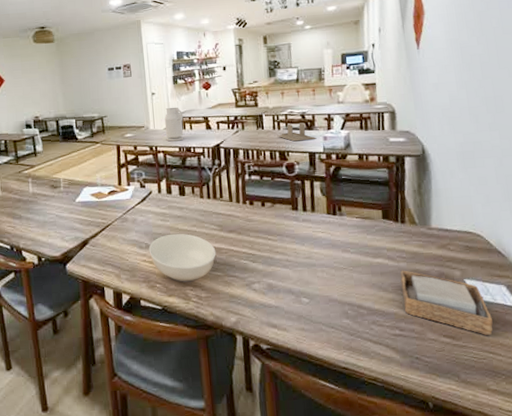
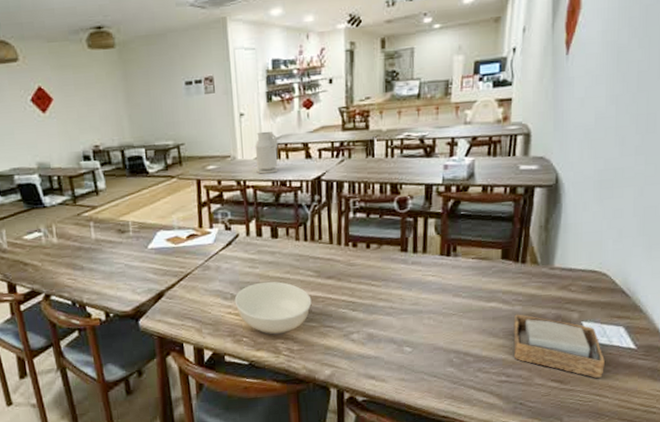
napkin holder: present [278,123,317,142] -> none [390,148,436,172]

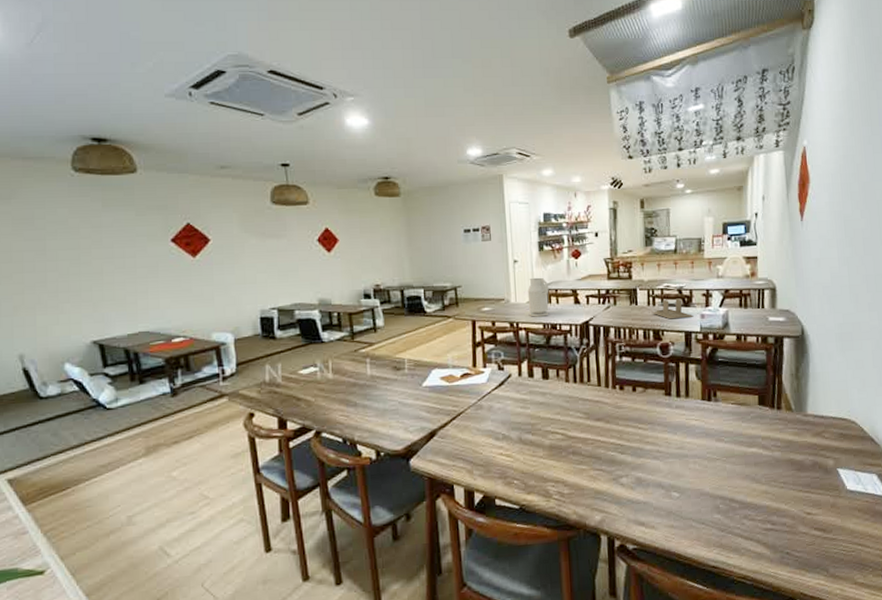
bowl: present [234,281,312,335] -> none [506,422,582,478]
napkin holder: none [390,148,436,172] -> present [652,298,694,320]
napkin holder: present [513,314,605,379] -> none [774,460,863,528]

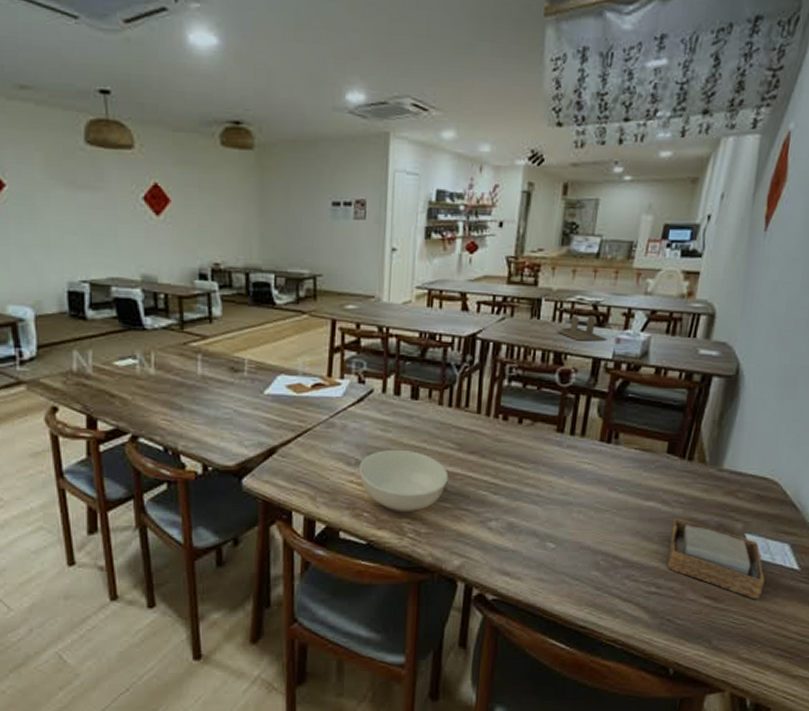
bowl: none [506,422,582,478] -> present [358,449,449,513]
water jug: present [527,277,549,317] -> none [403,272,432,323]
napkin holder: none [774,460,863,528] -> present [666,518,765,600]

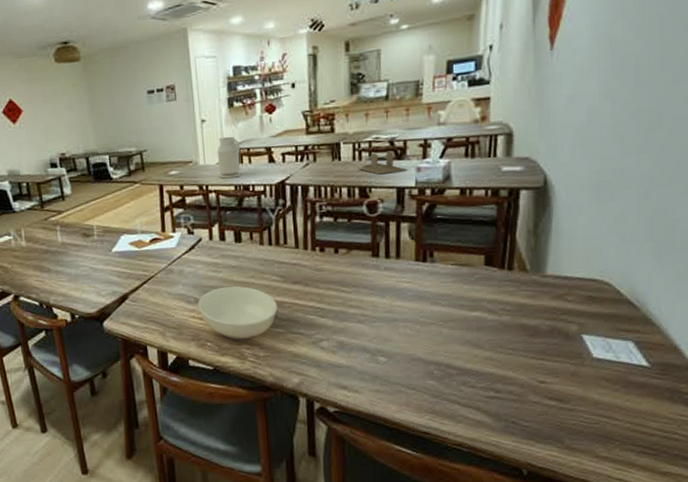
water jug: none [403,272,432,323] -> present [217,136,241,179]
napkin holder: present [666,518,765,600] -> none [501,325,612,399]

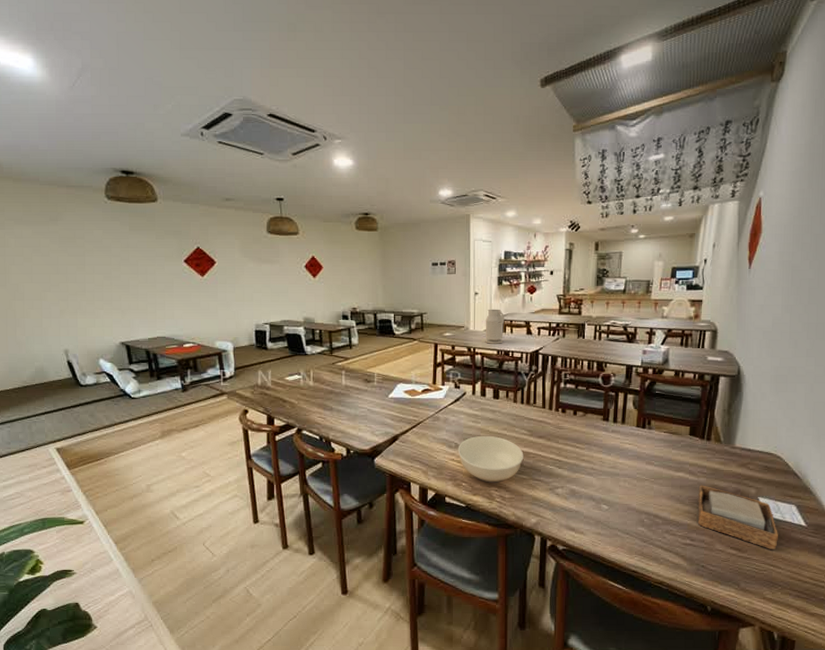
napkin holder: present [358,151,408,175] -> none [598,335,636,353]
napkin holder: none [501,325,612,399] -> present [697,485,778,550]

